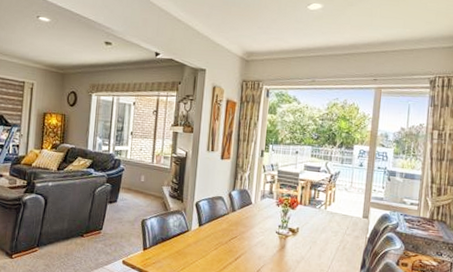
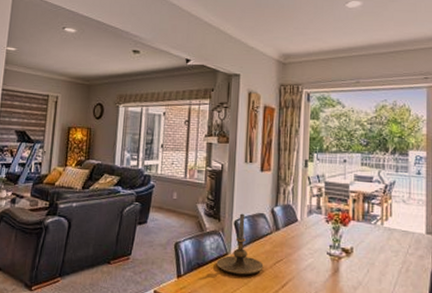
candle holder: none [178,196,220,249] -> present [216,213,264,275]

